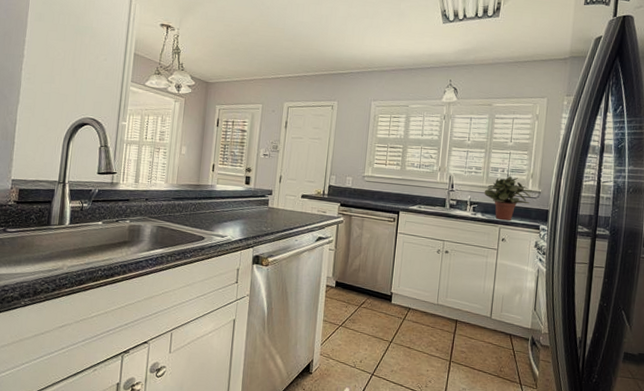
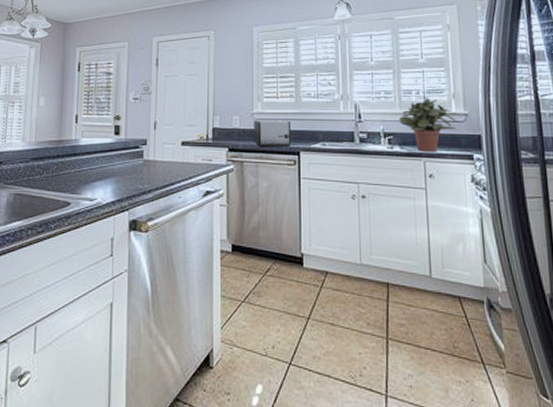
toaster: none [362,182,394,207] -> present [254,120,291,148]

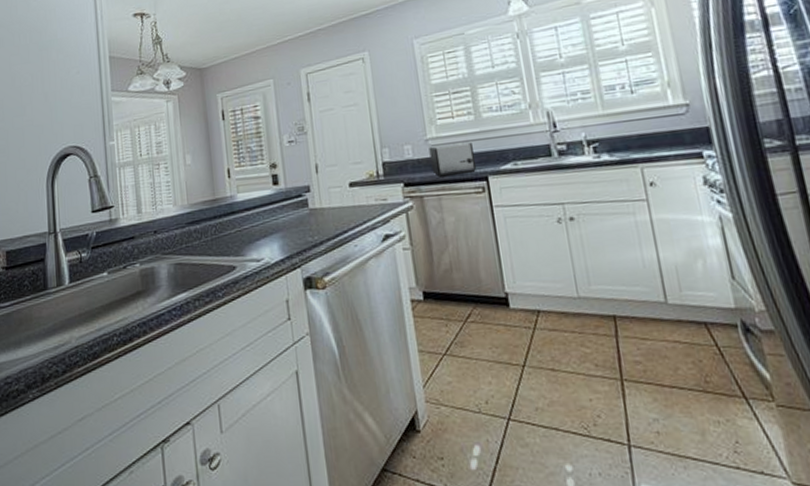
potted plant: present [398,98,457,153] -> none [603,91,677,158]

